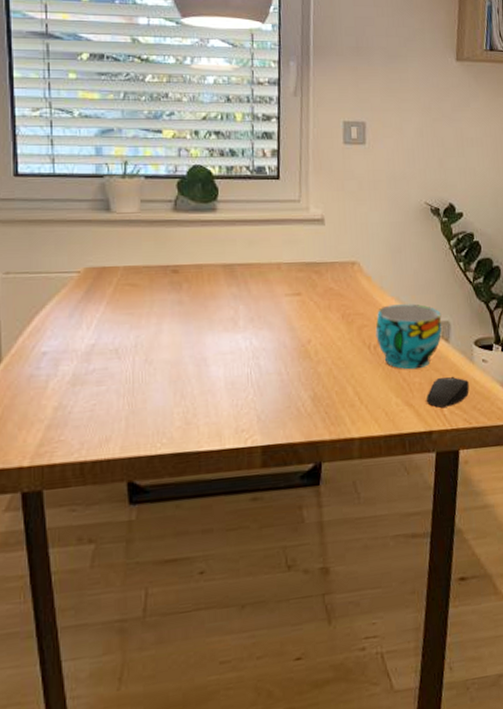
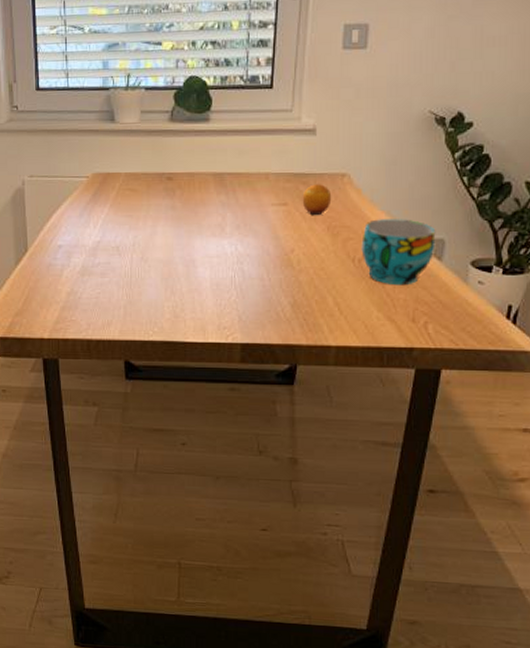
fruit: none [315,271,344,304] -> present [302,183,332,215]
mouse: present [426,376,469,408] -> none [409,295,460,326]

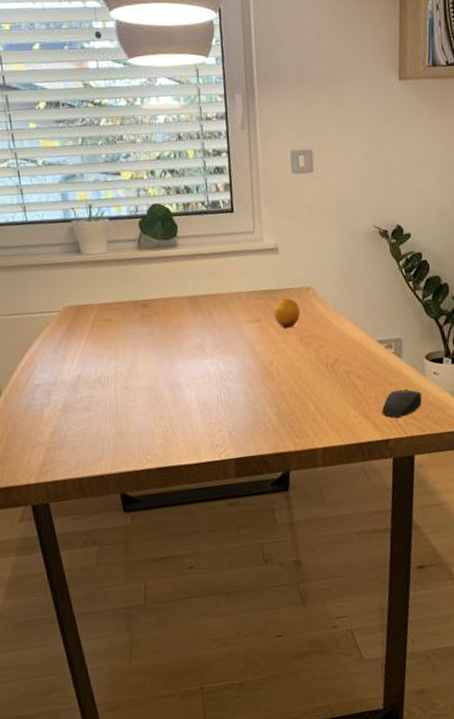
cup: present [361,219,436,286] -> none [331,323,395,385]
mouse: none [409,295,460,326] -> present [381,388,422,418]

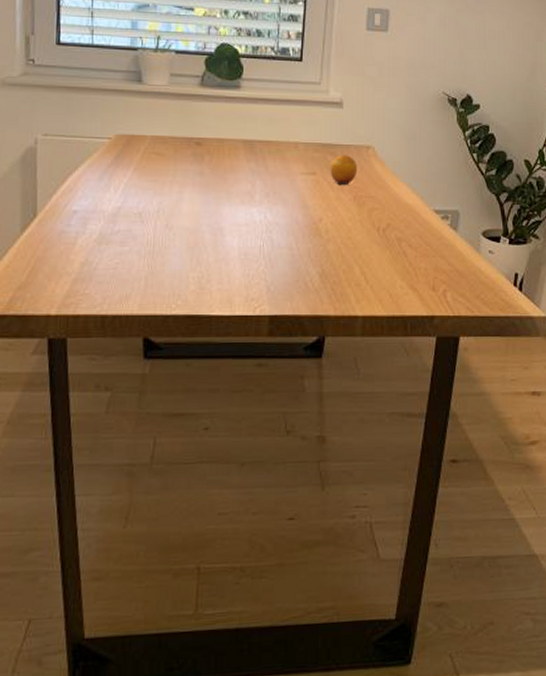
mouse: present [381,388,422,418] -> none [430,264,474,294]

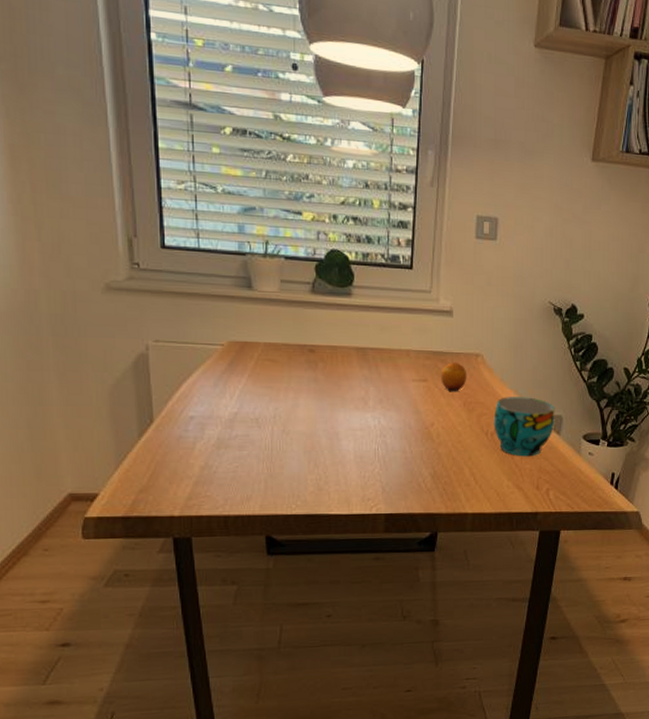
cup: none [385,190,451,255] -> present [493,397,555,457]

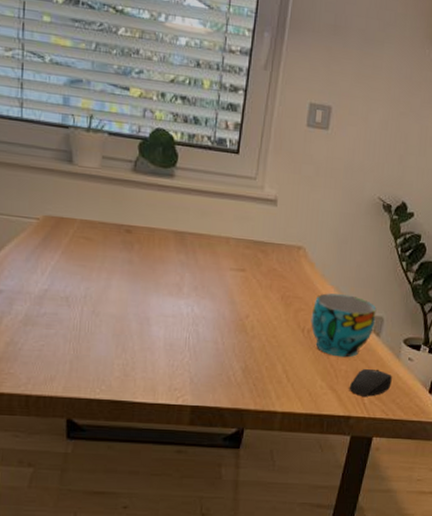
fruit: present [441,361,467,391] -> none [259,252,288,284]
mouse: none [534,465,575,492] -> present [349,369,392,397]

